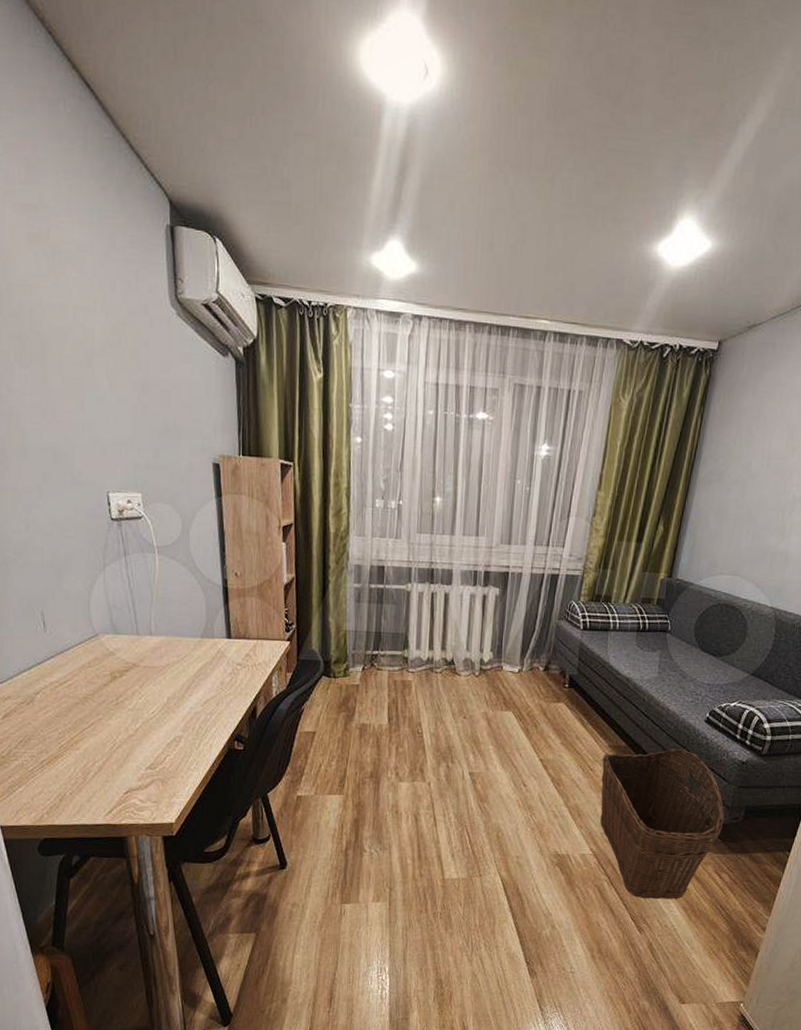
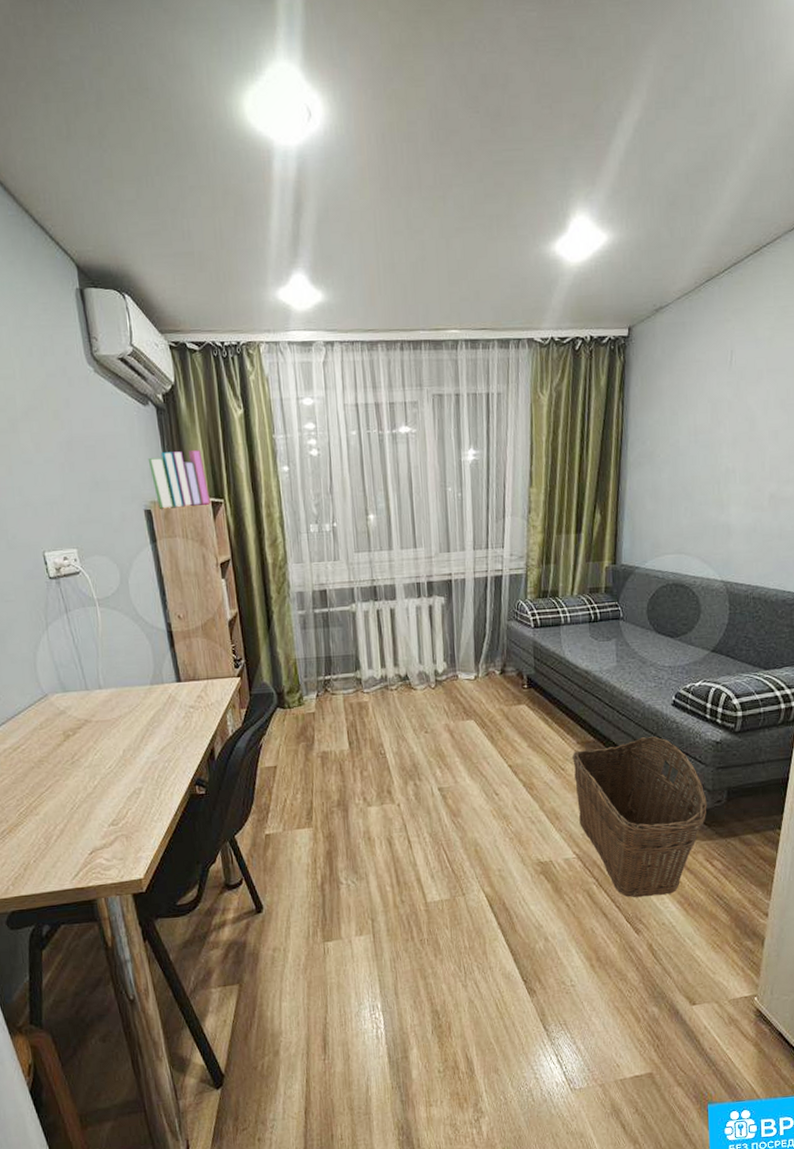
books: none [221,407,280,466] -> present [148,449,210,509]

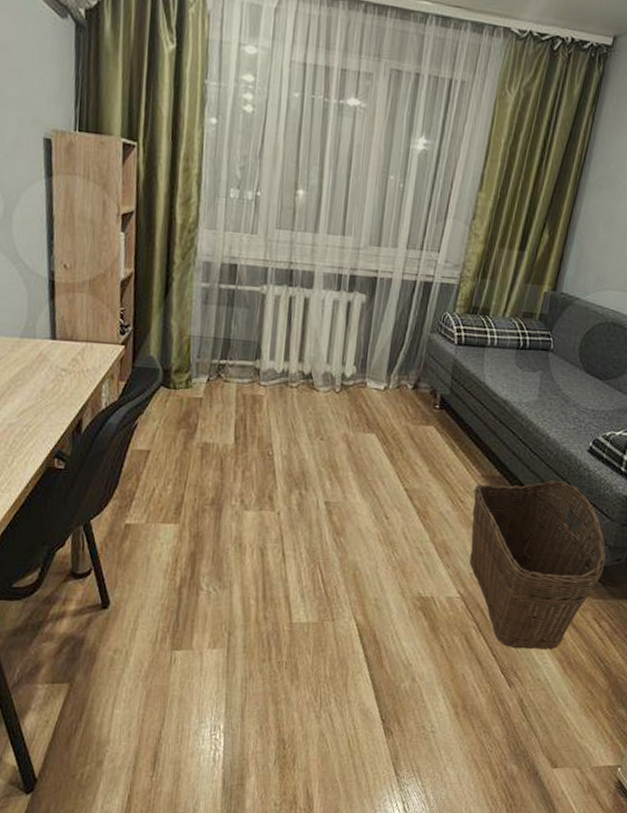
books: present [148,449,210,509] -> none [56,76,122,145]

